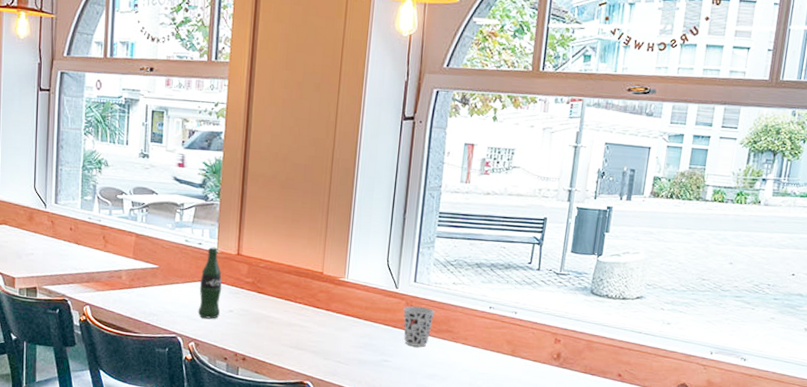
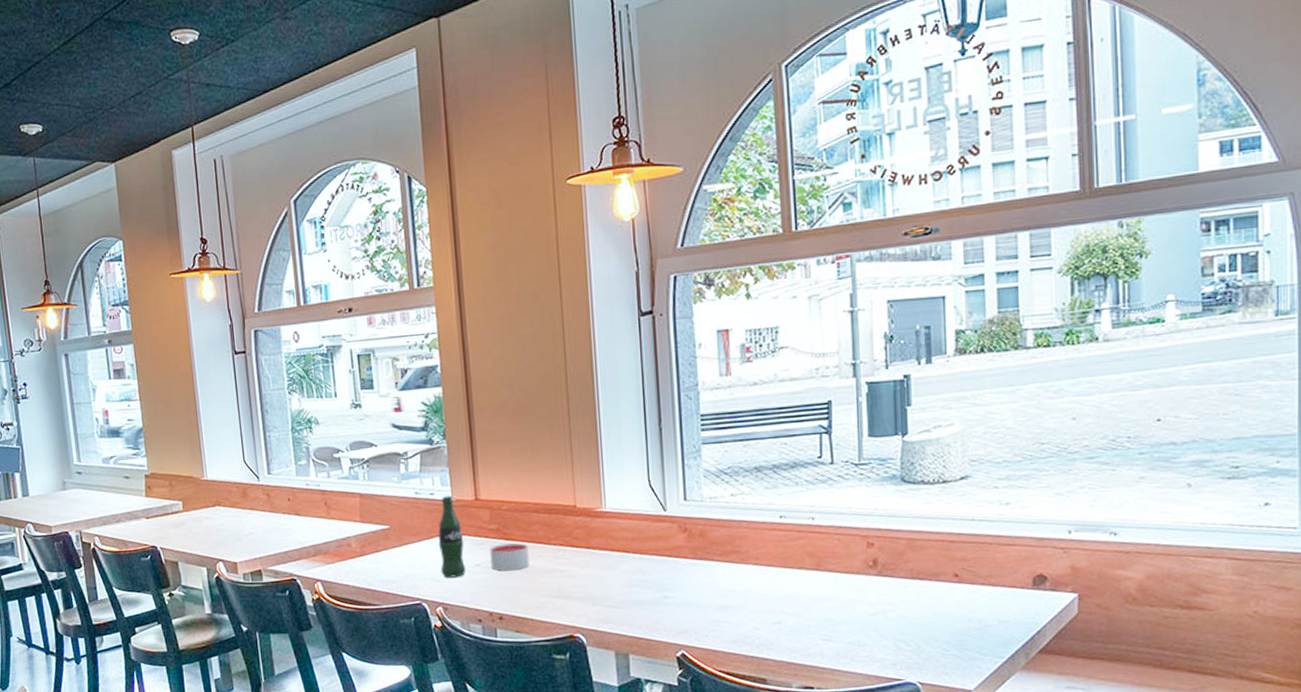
candle: none [242,296,277,320] -> present [490,543,530,571]
cup: present [403,306,435,347] -> none [677,527,715,577]

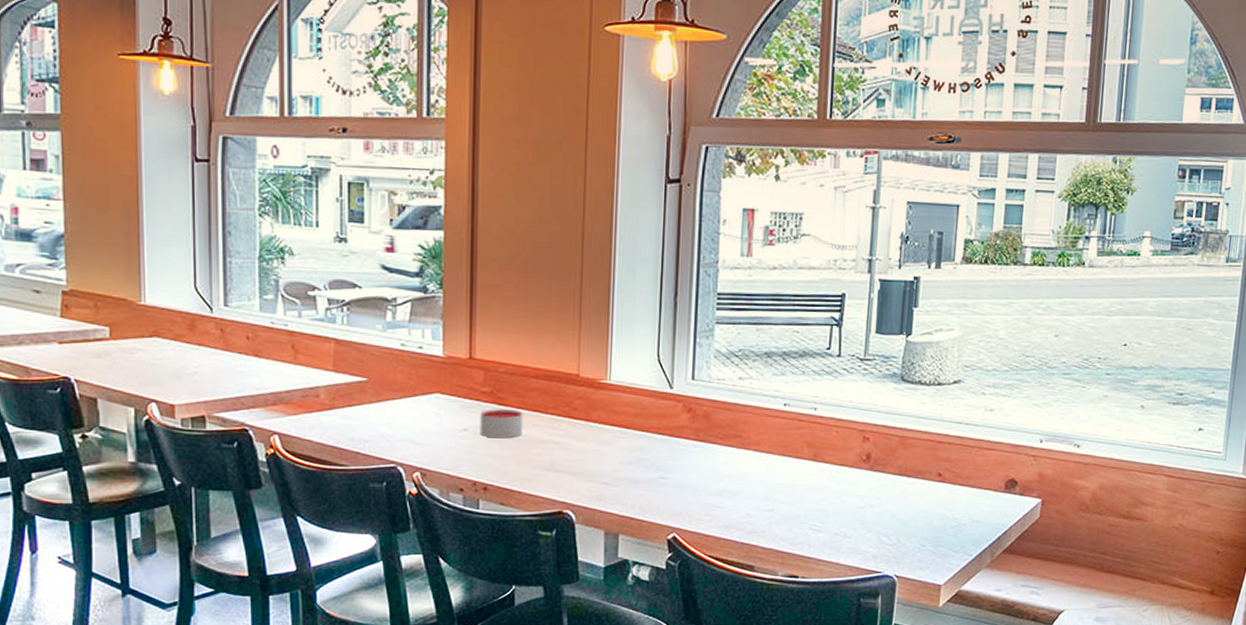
beer bottle: present [438,495,466,578] -> none [422,350,452,441]

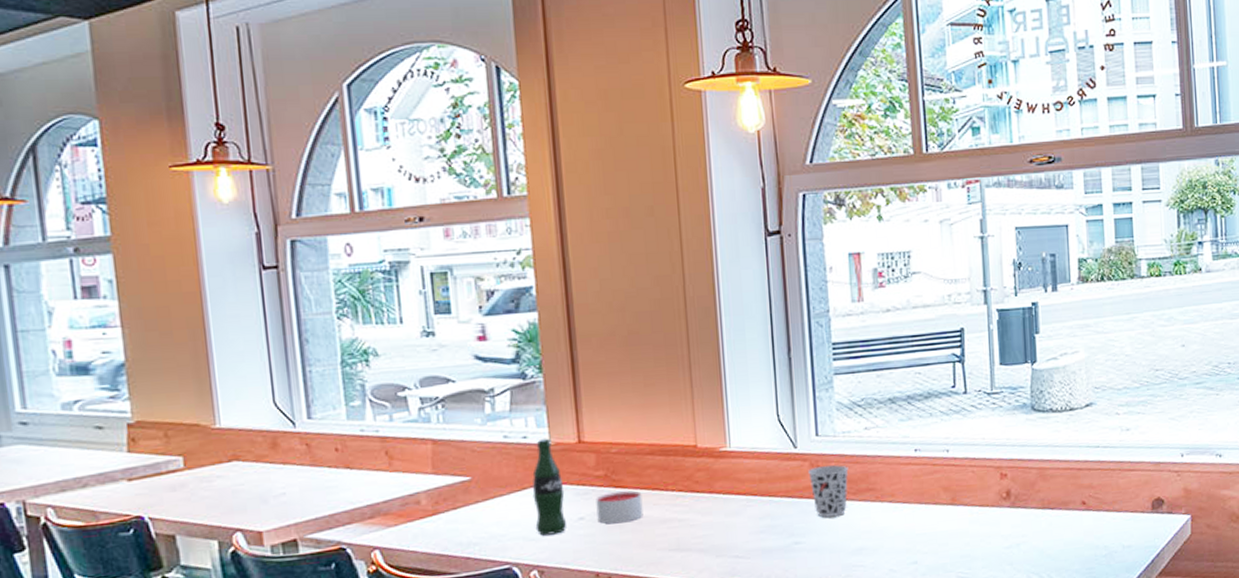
beer bottle: none [422,350,452,441] -> present [532,438,567,535]
cup: none [681,408,719,459] -> present [808,464,849,518]

